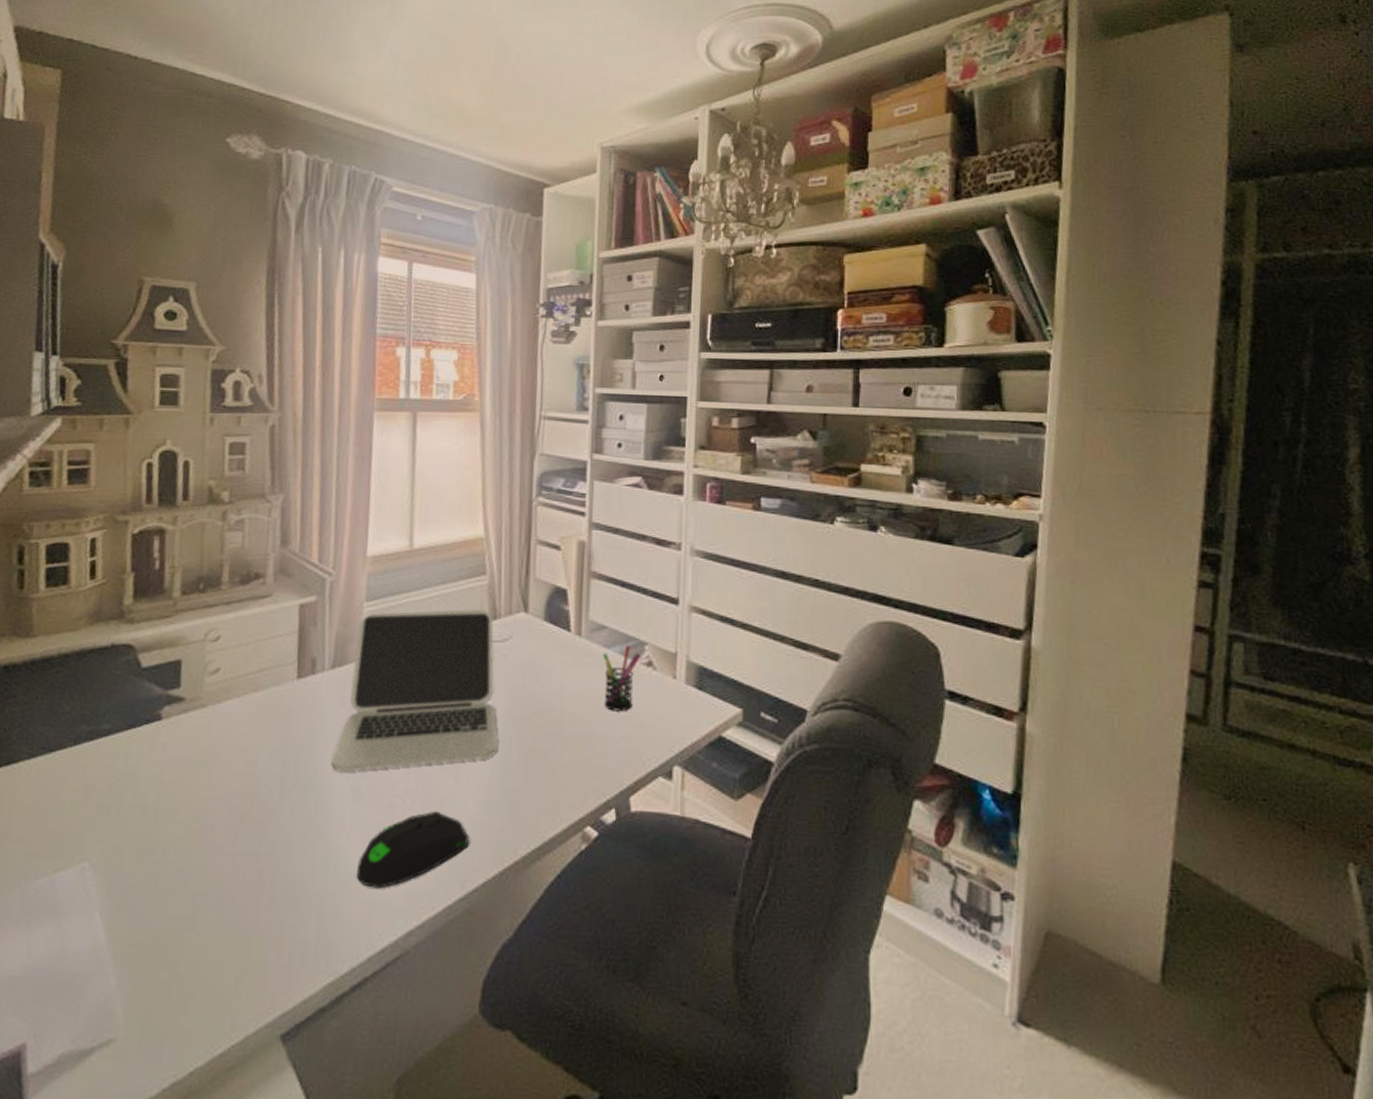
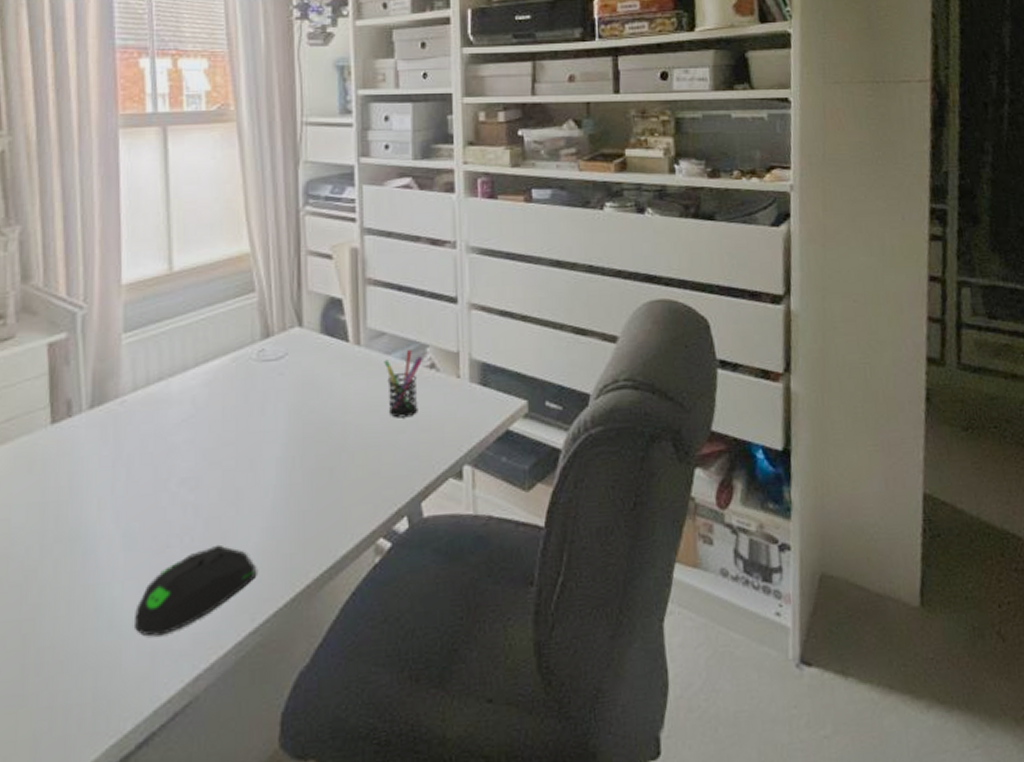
laptop: present [331,608,499,772] -> none [97,328,281,518]

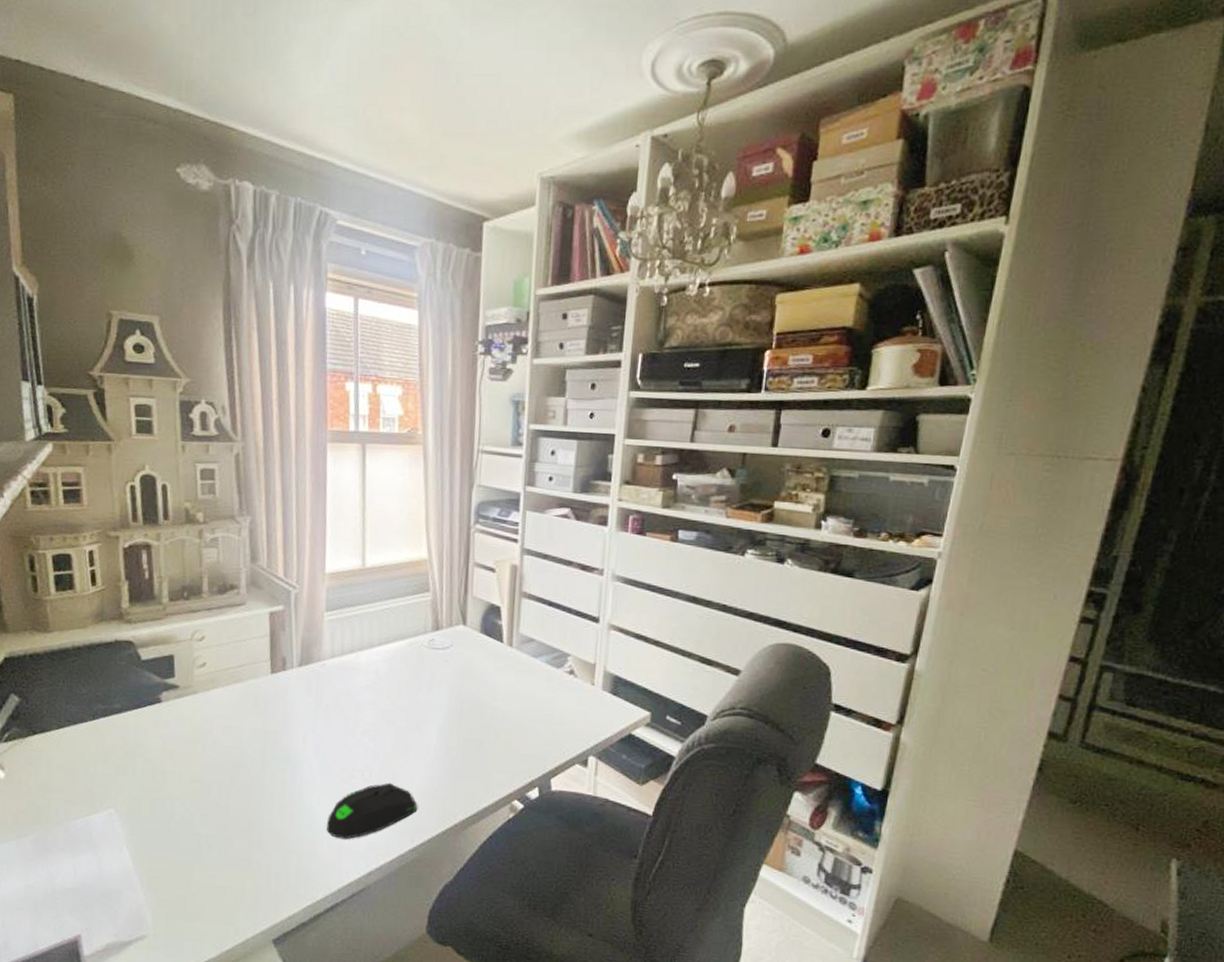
pen holder: present [384,350,422,418] -> none [530,656,563,711]

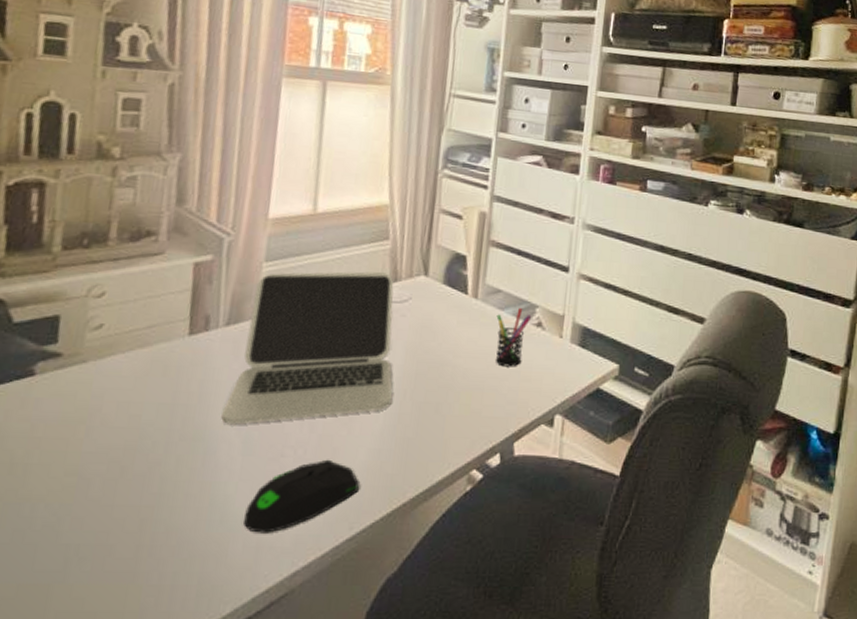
laptop: none [302,620,441,750] -> present [221,271,394,425]
pen holder: none [530,656,563,711] -> present [495,308,531,367]

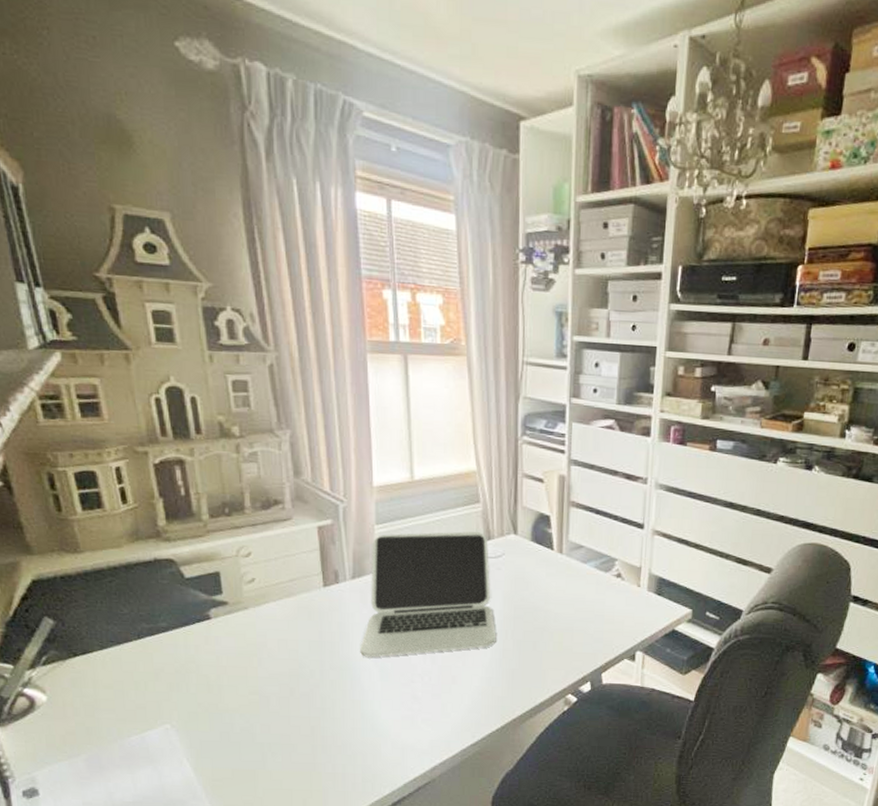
computer mouse: present [243,459,359,533] -> none [390,684,476,739]
pen holder: present [495,308,531,367] -> none [580,561,611,612]

